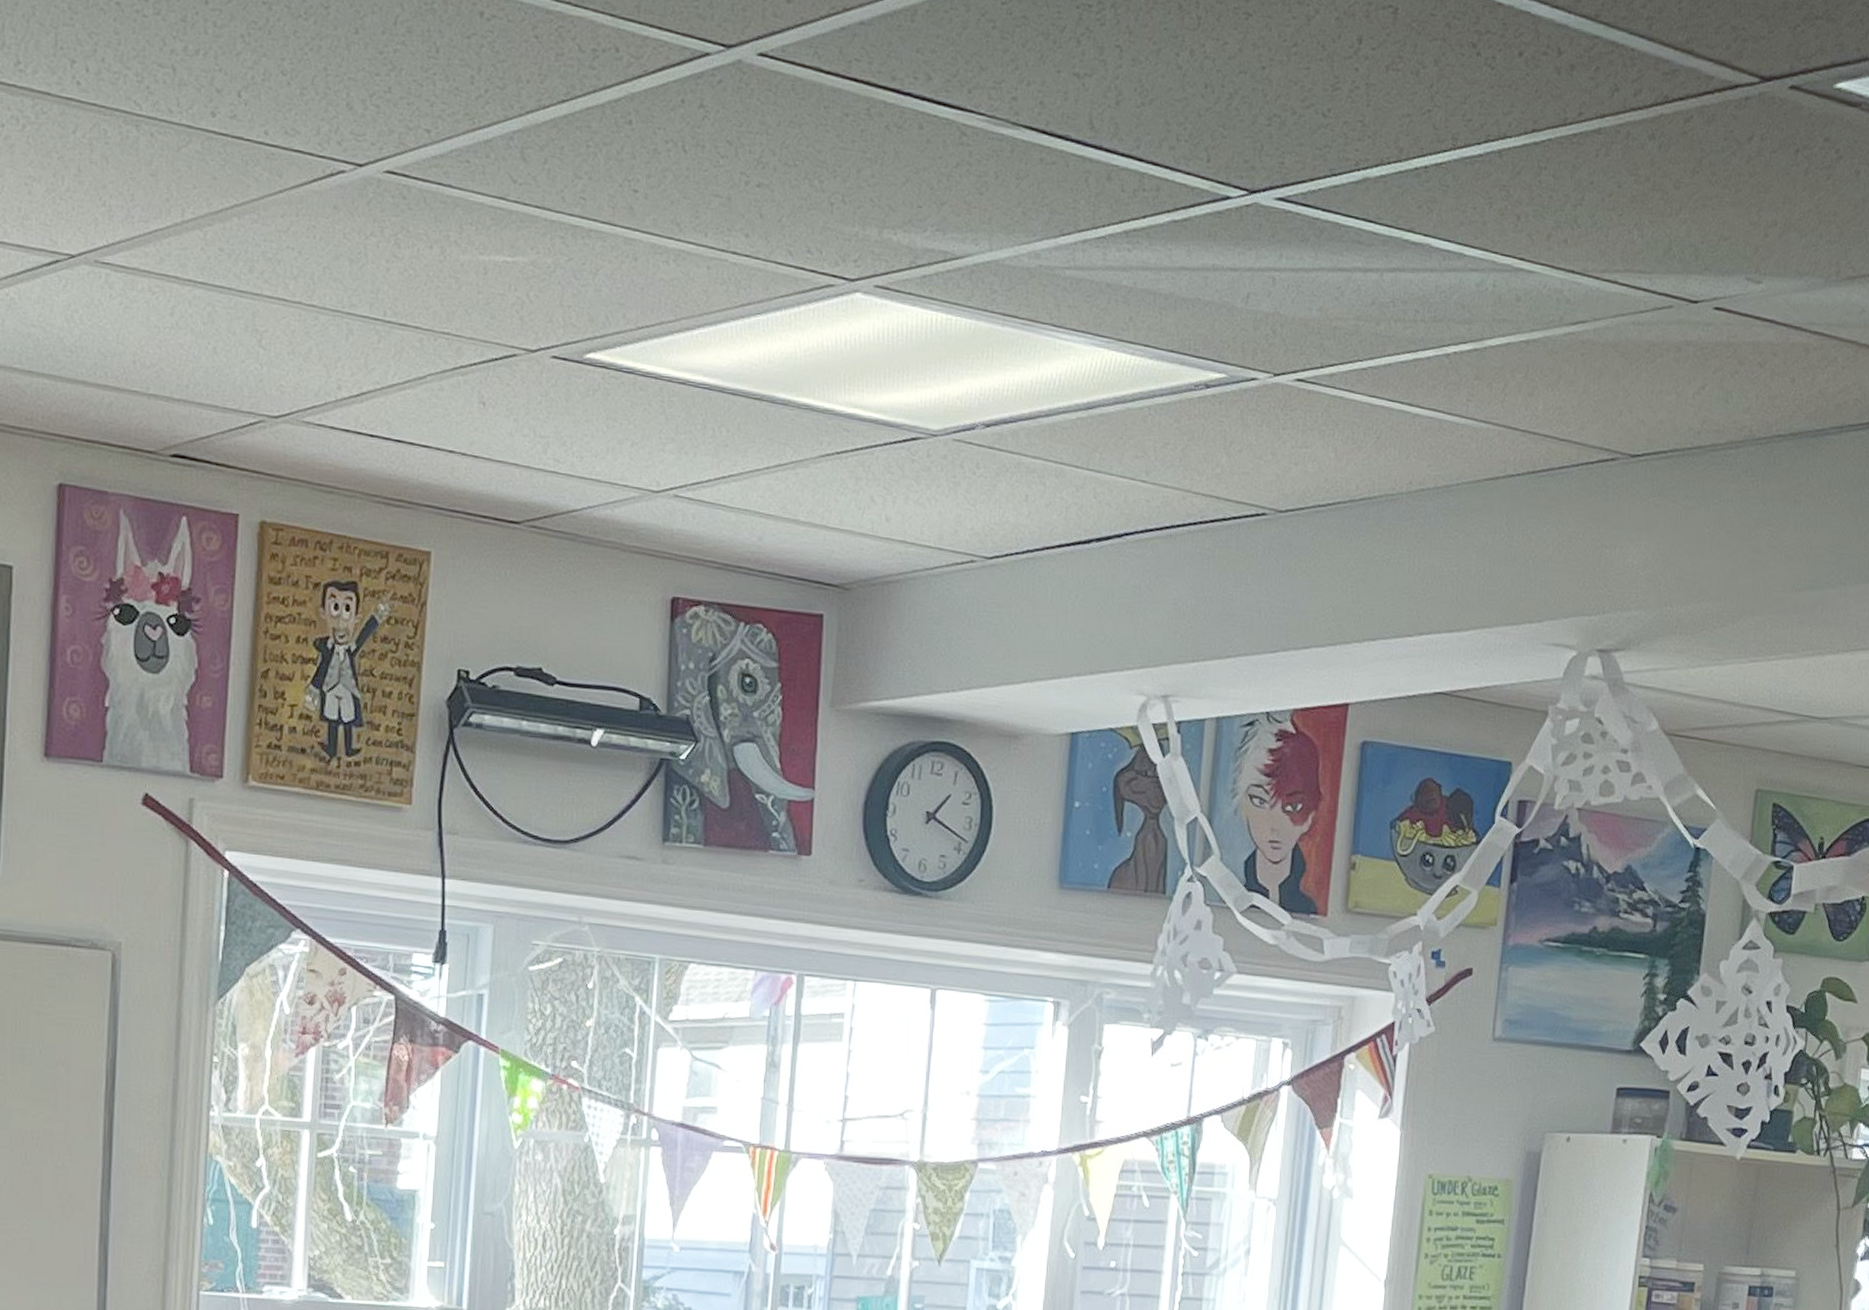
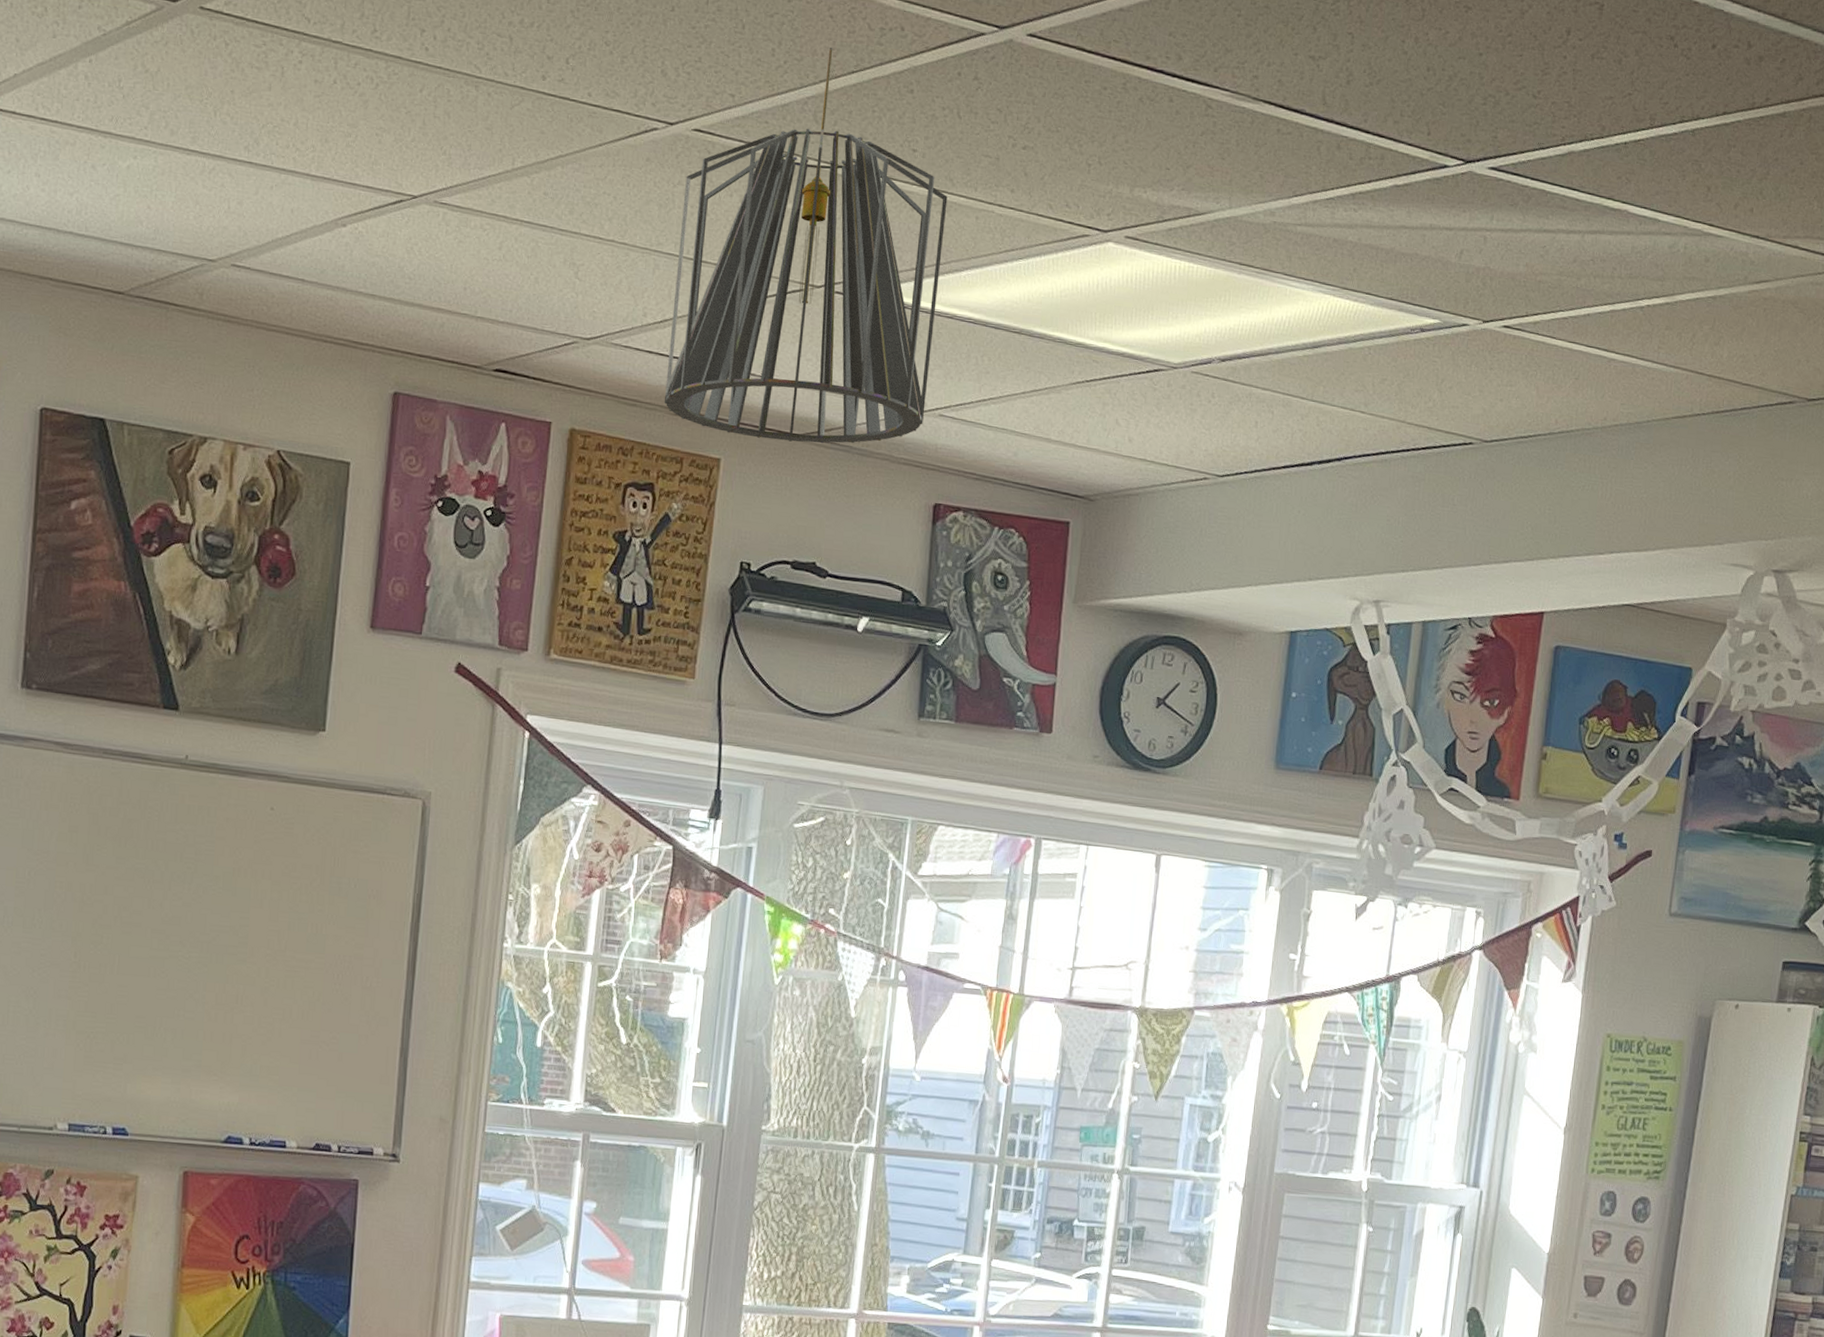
pendant light: none [366,72,675,532] -> present [665,47,948,444]

